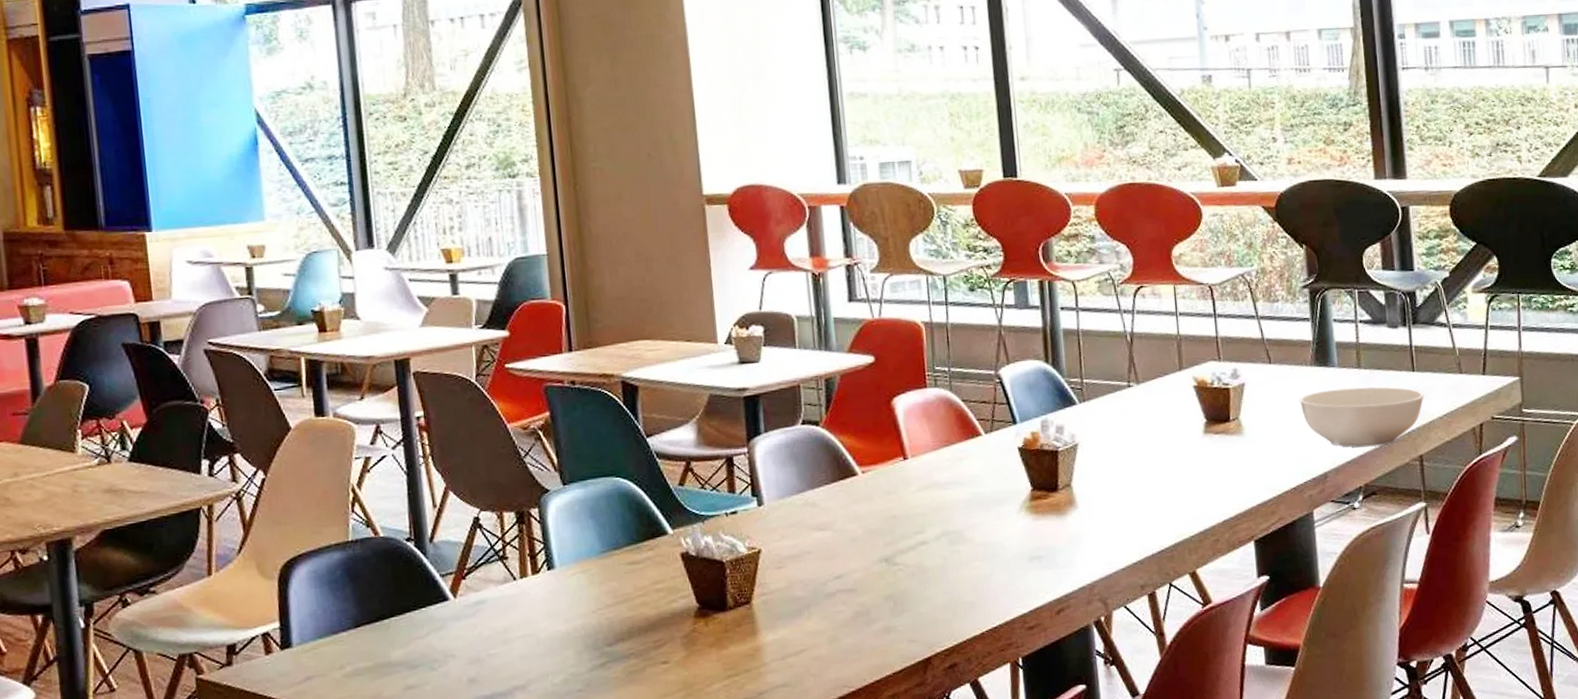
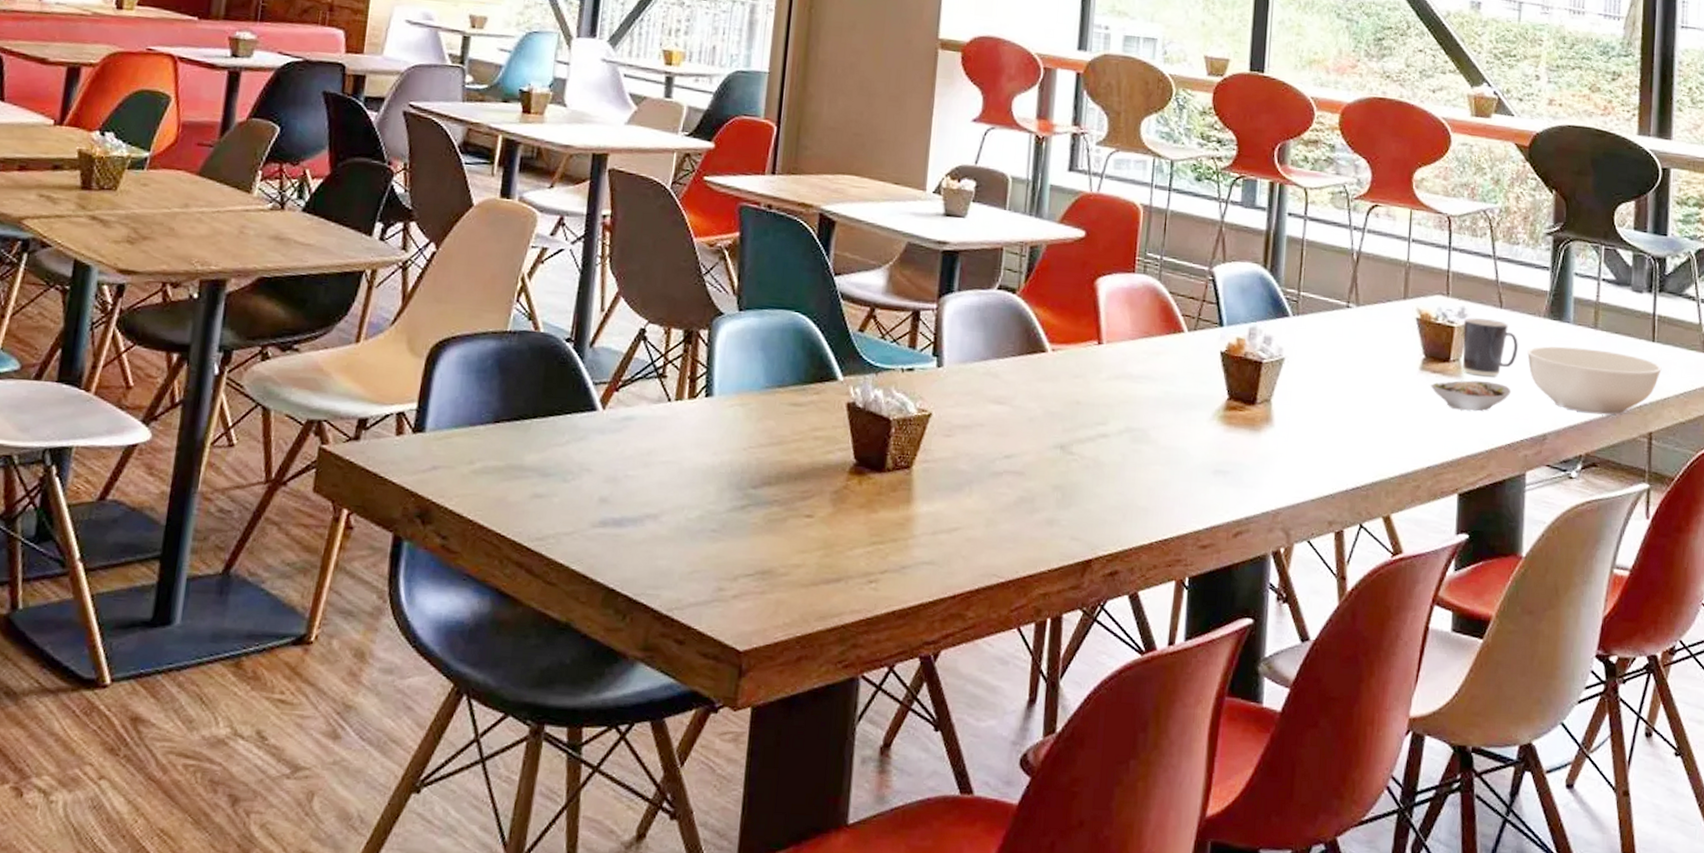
salad: none [1215,433,1291,464] -> present [1430,380,1512,412]
mug: none [1238,375,1291,430] -> present [1462,318,1518,377]

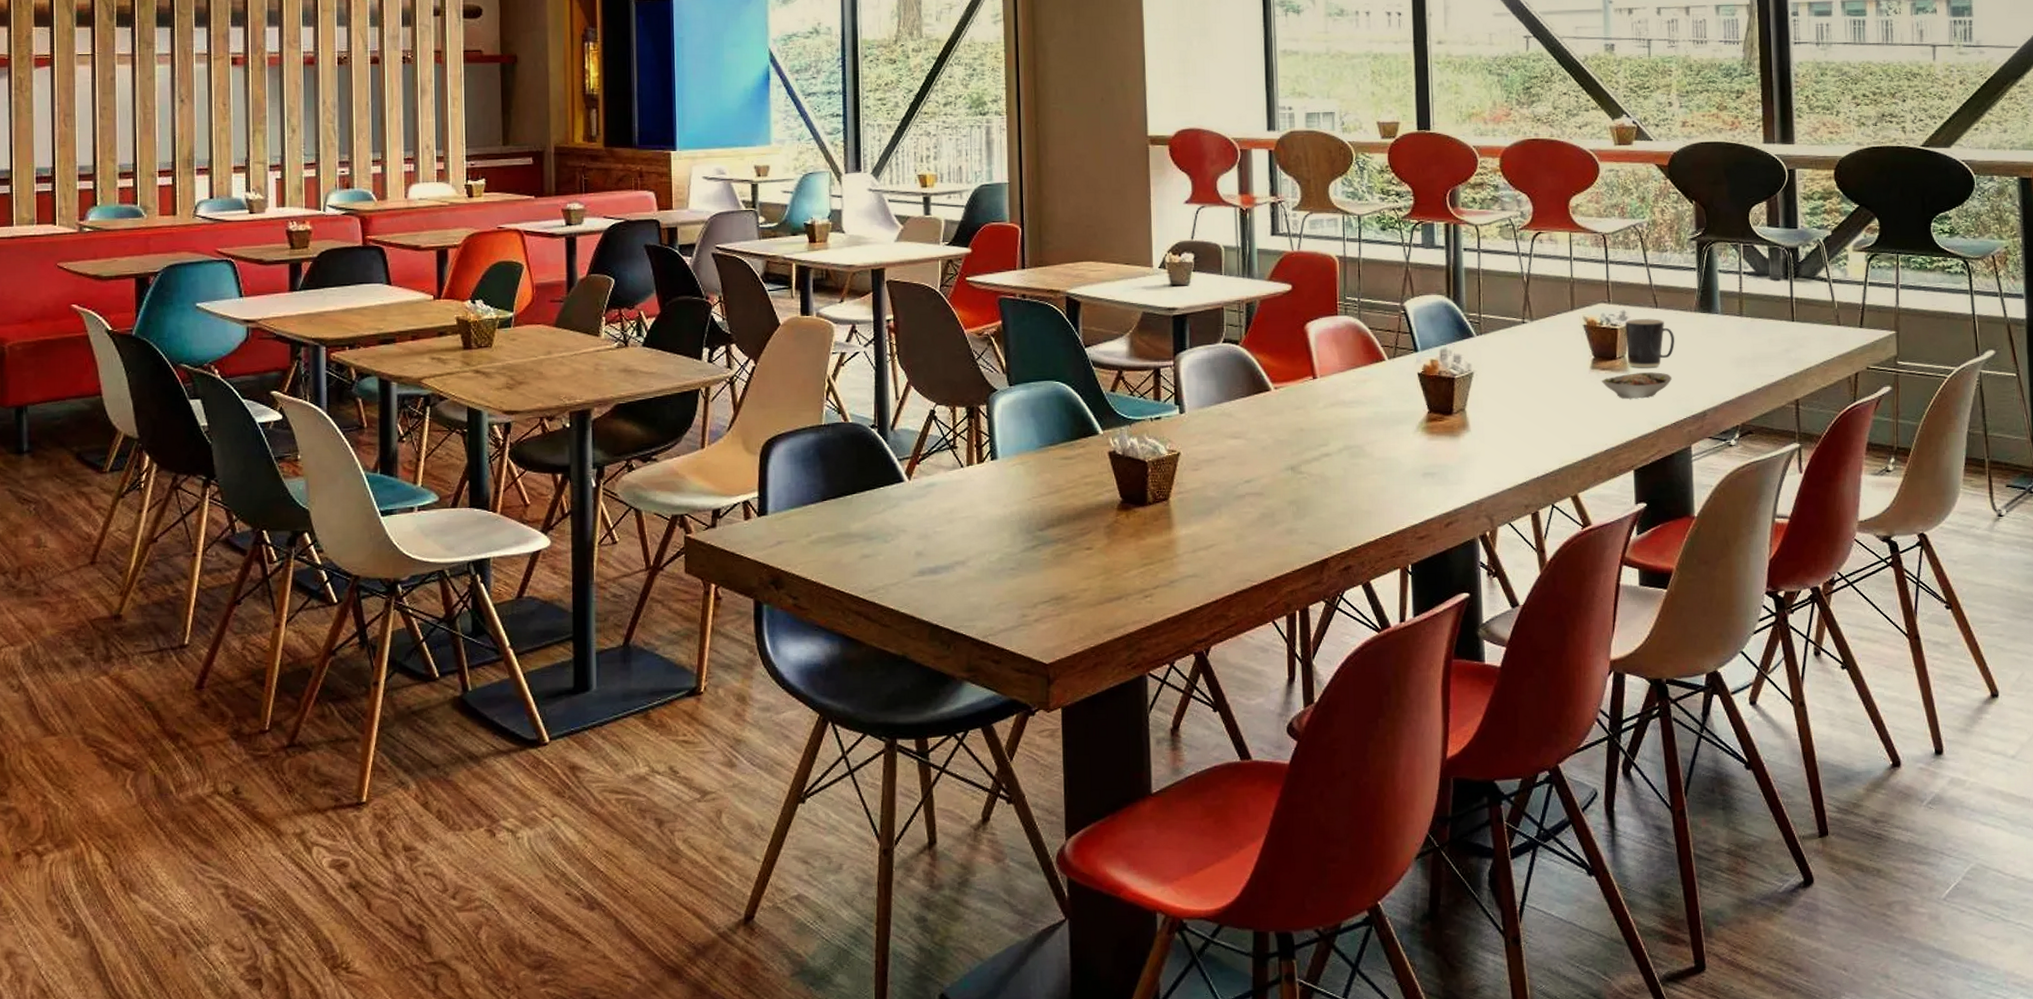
bowl: present [1527,346,1662,415] -> none [1683,334,1802,389]

